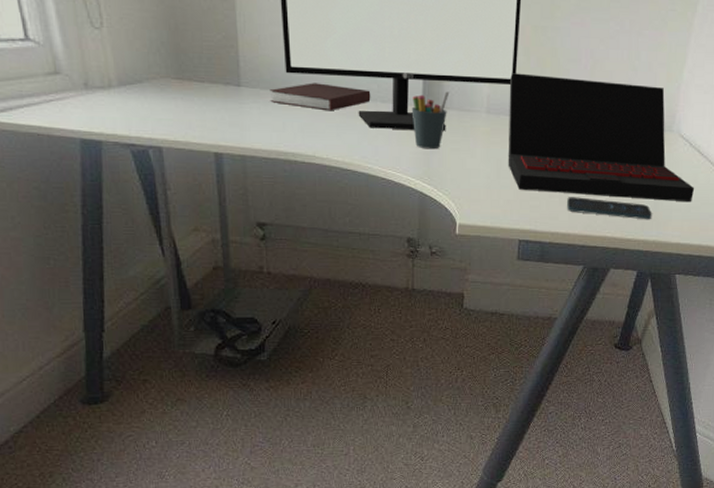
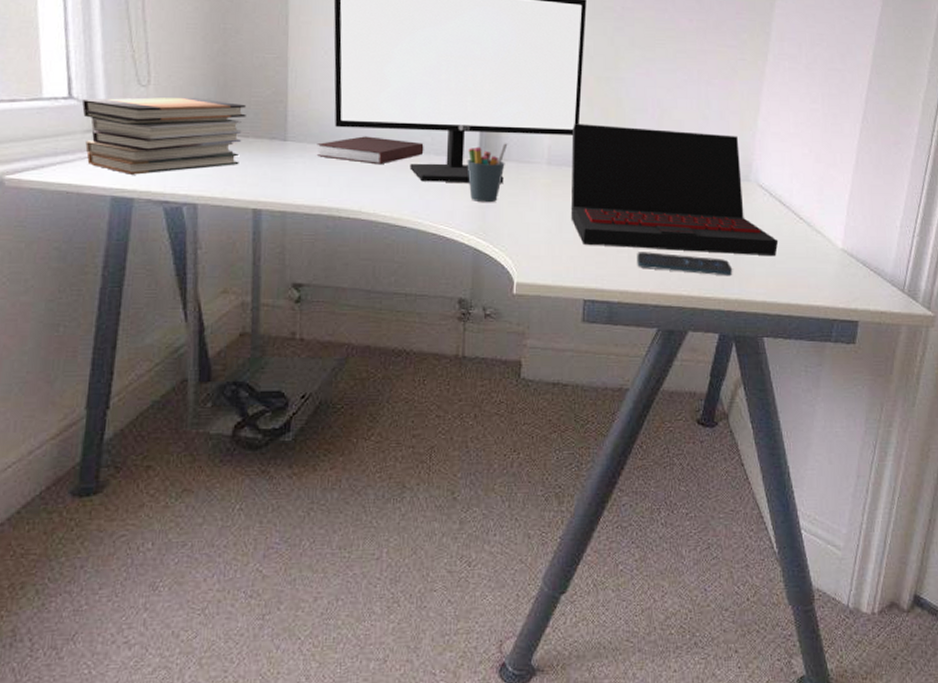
book stack: none [38,40,200,118] -> present [81,97,247,175]

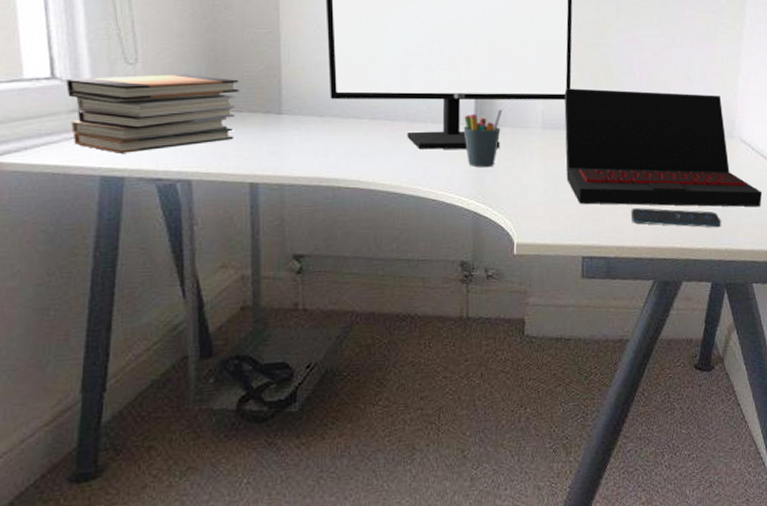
notebook: present [316,136,424,165] -> none [313,107,420,135]

